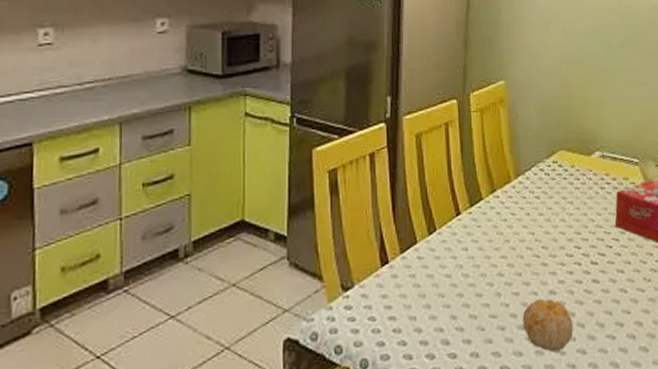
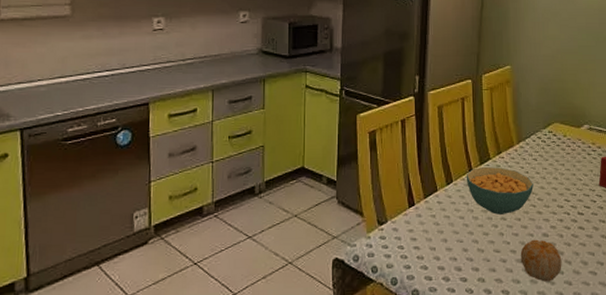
cereal bowl: none [452,208,536,270] -> present [466,166,533,215]

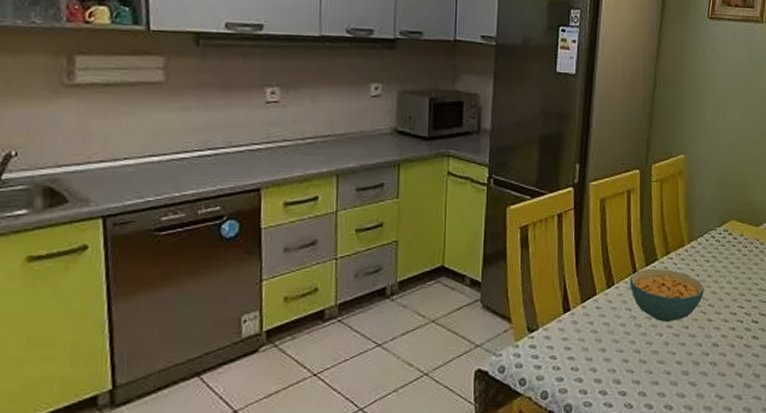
fruit: present [520,239,562,282] -> none [686,349,732,396]

